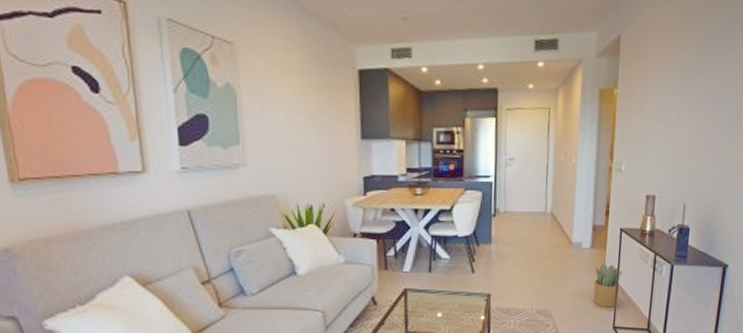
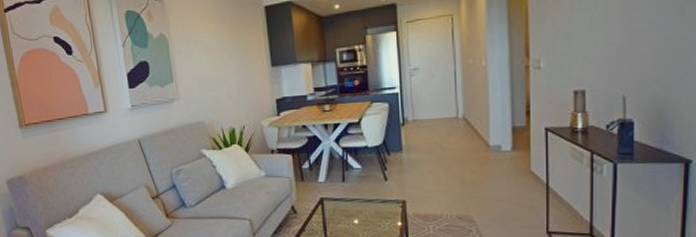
potted plant: present [593,263,623,308] -> none [519,165,552,212]

